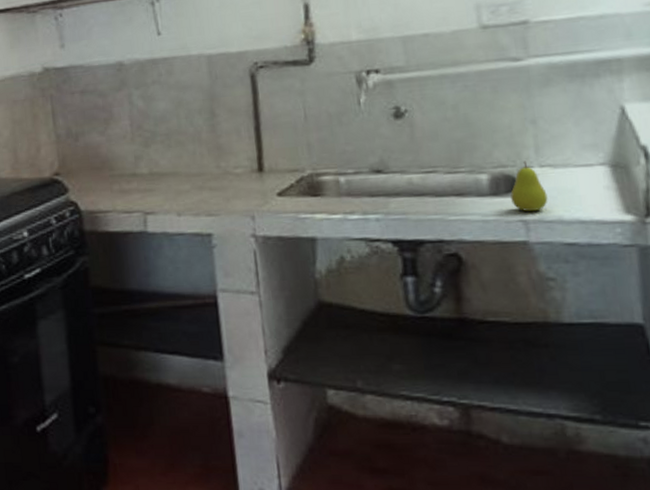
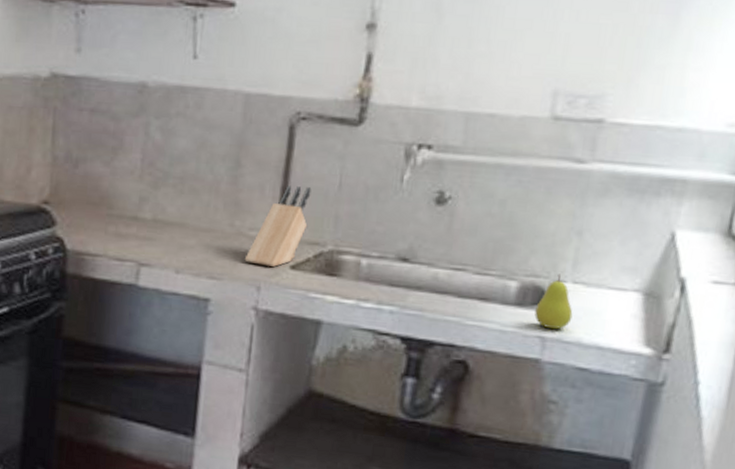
knife block: none [235,123,285,197] -> present [244,185,312,267]

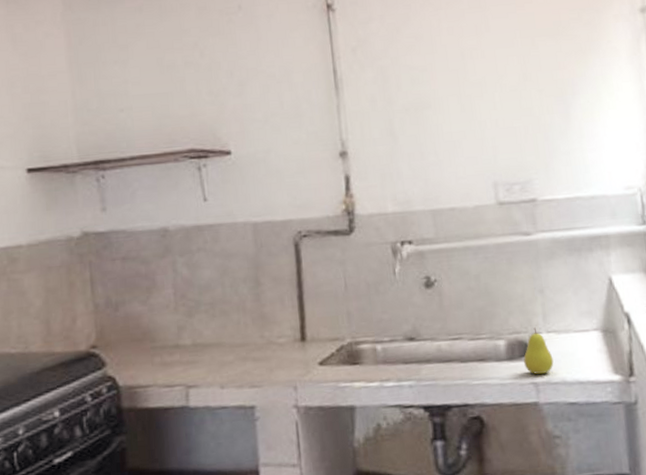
knife block: present [244,185,312,267] -> none [278,292,326,367]

